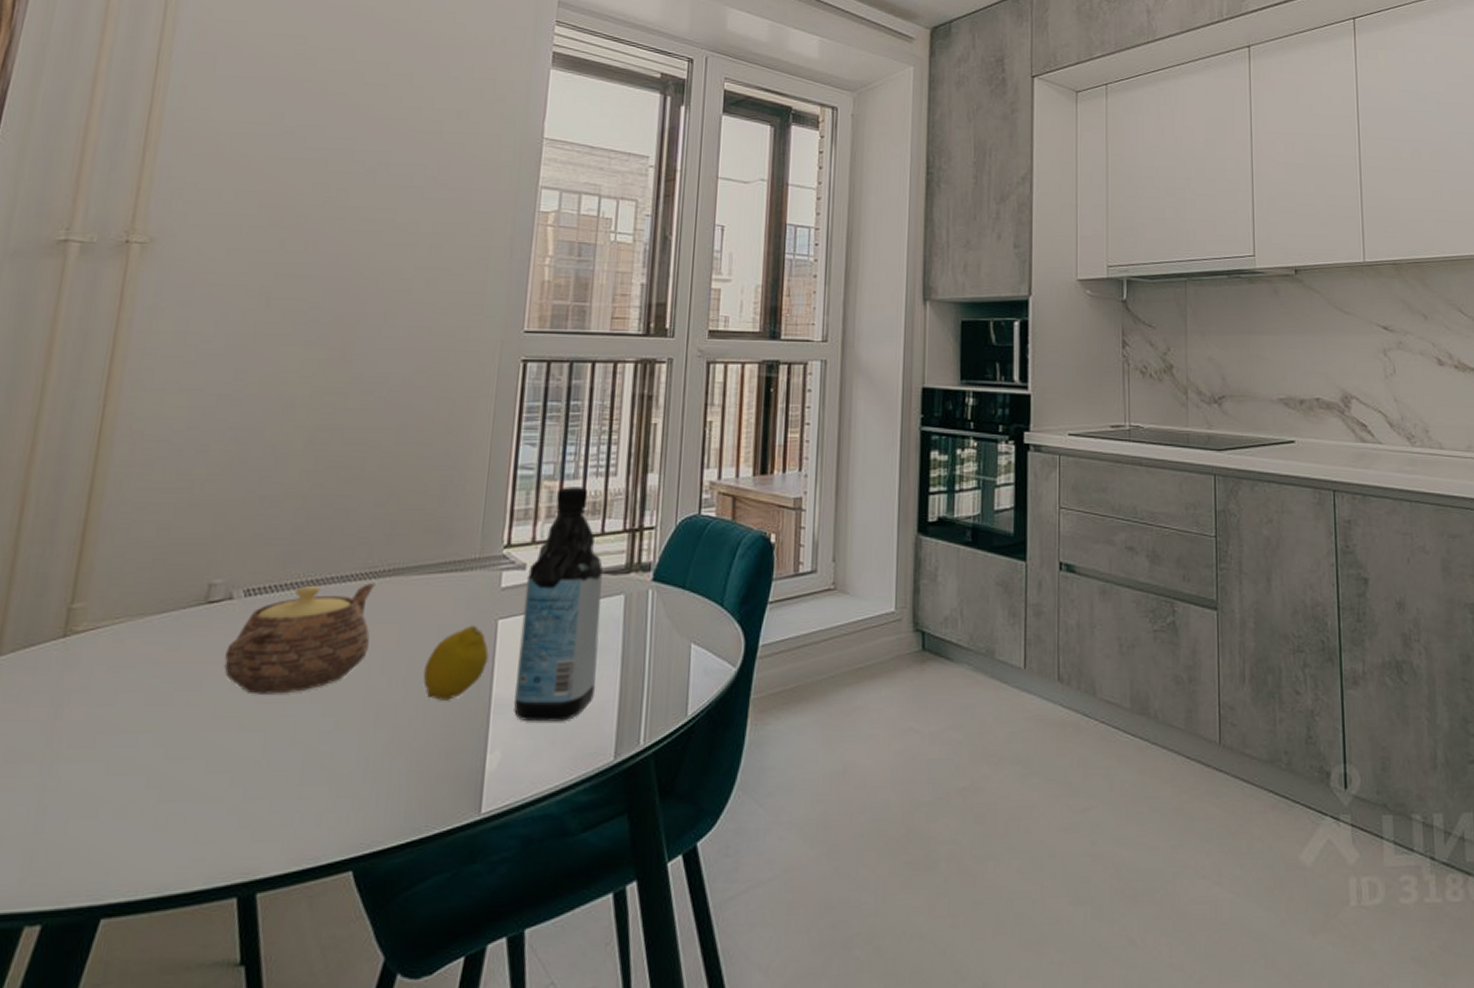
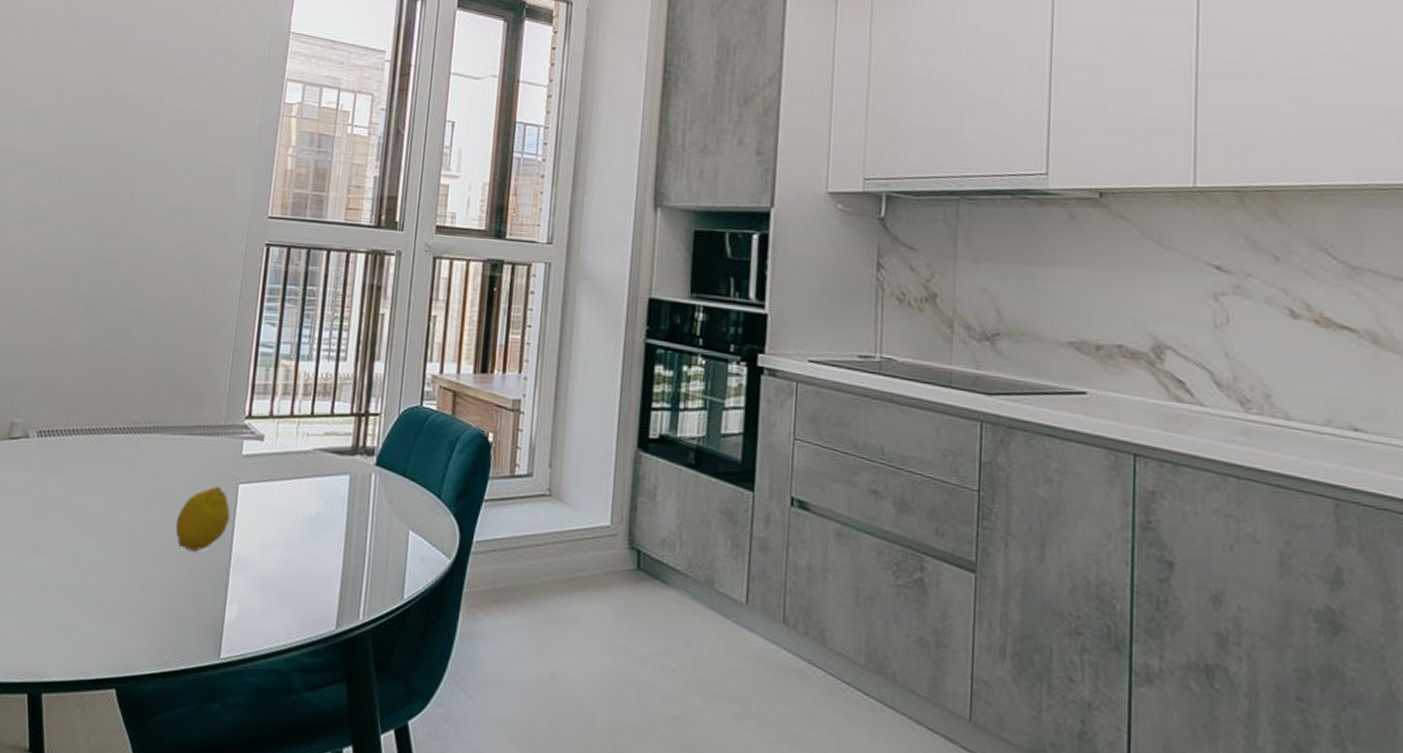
teapot: present [224,583,376,694] -> none [21,433,139,526]
water bottle: present [514,487,603,722] -> none [250,367,331,586]

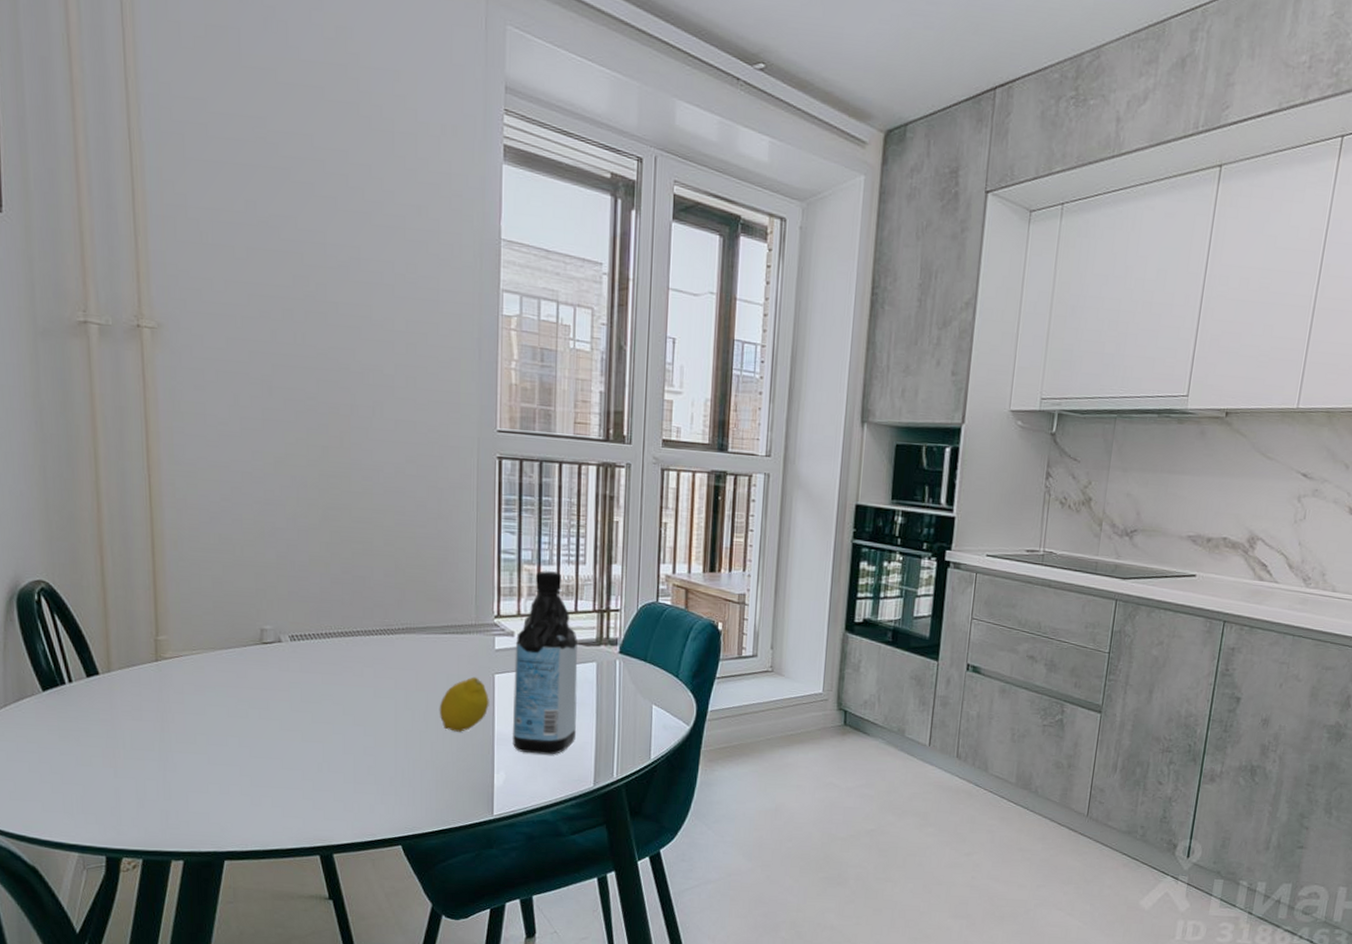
water bottle: none [250,367,331,586] -> present [513,571,578,755]

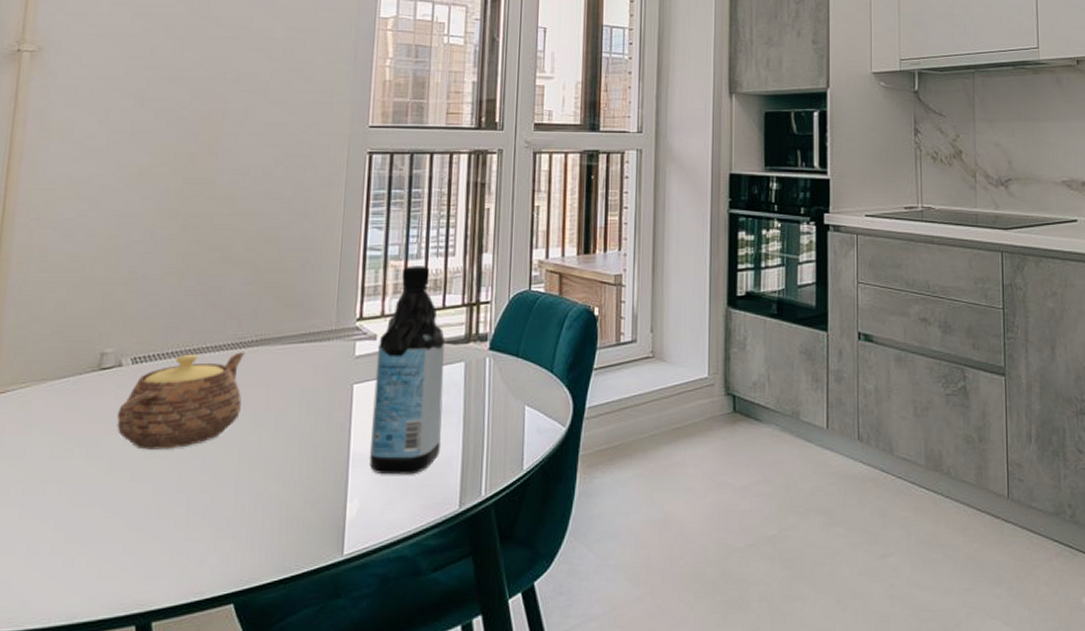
teapot: none [283,636,393,717] -> present [116,352,245,450]
fruit: present [439,676,489,732] -> none [289,389,346,455]

